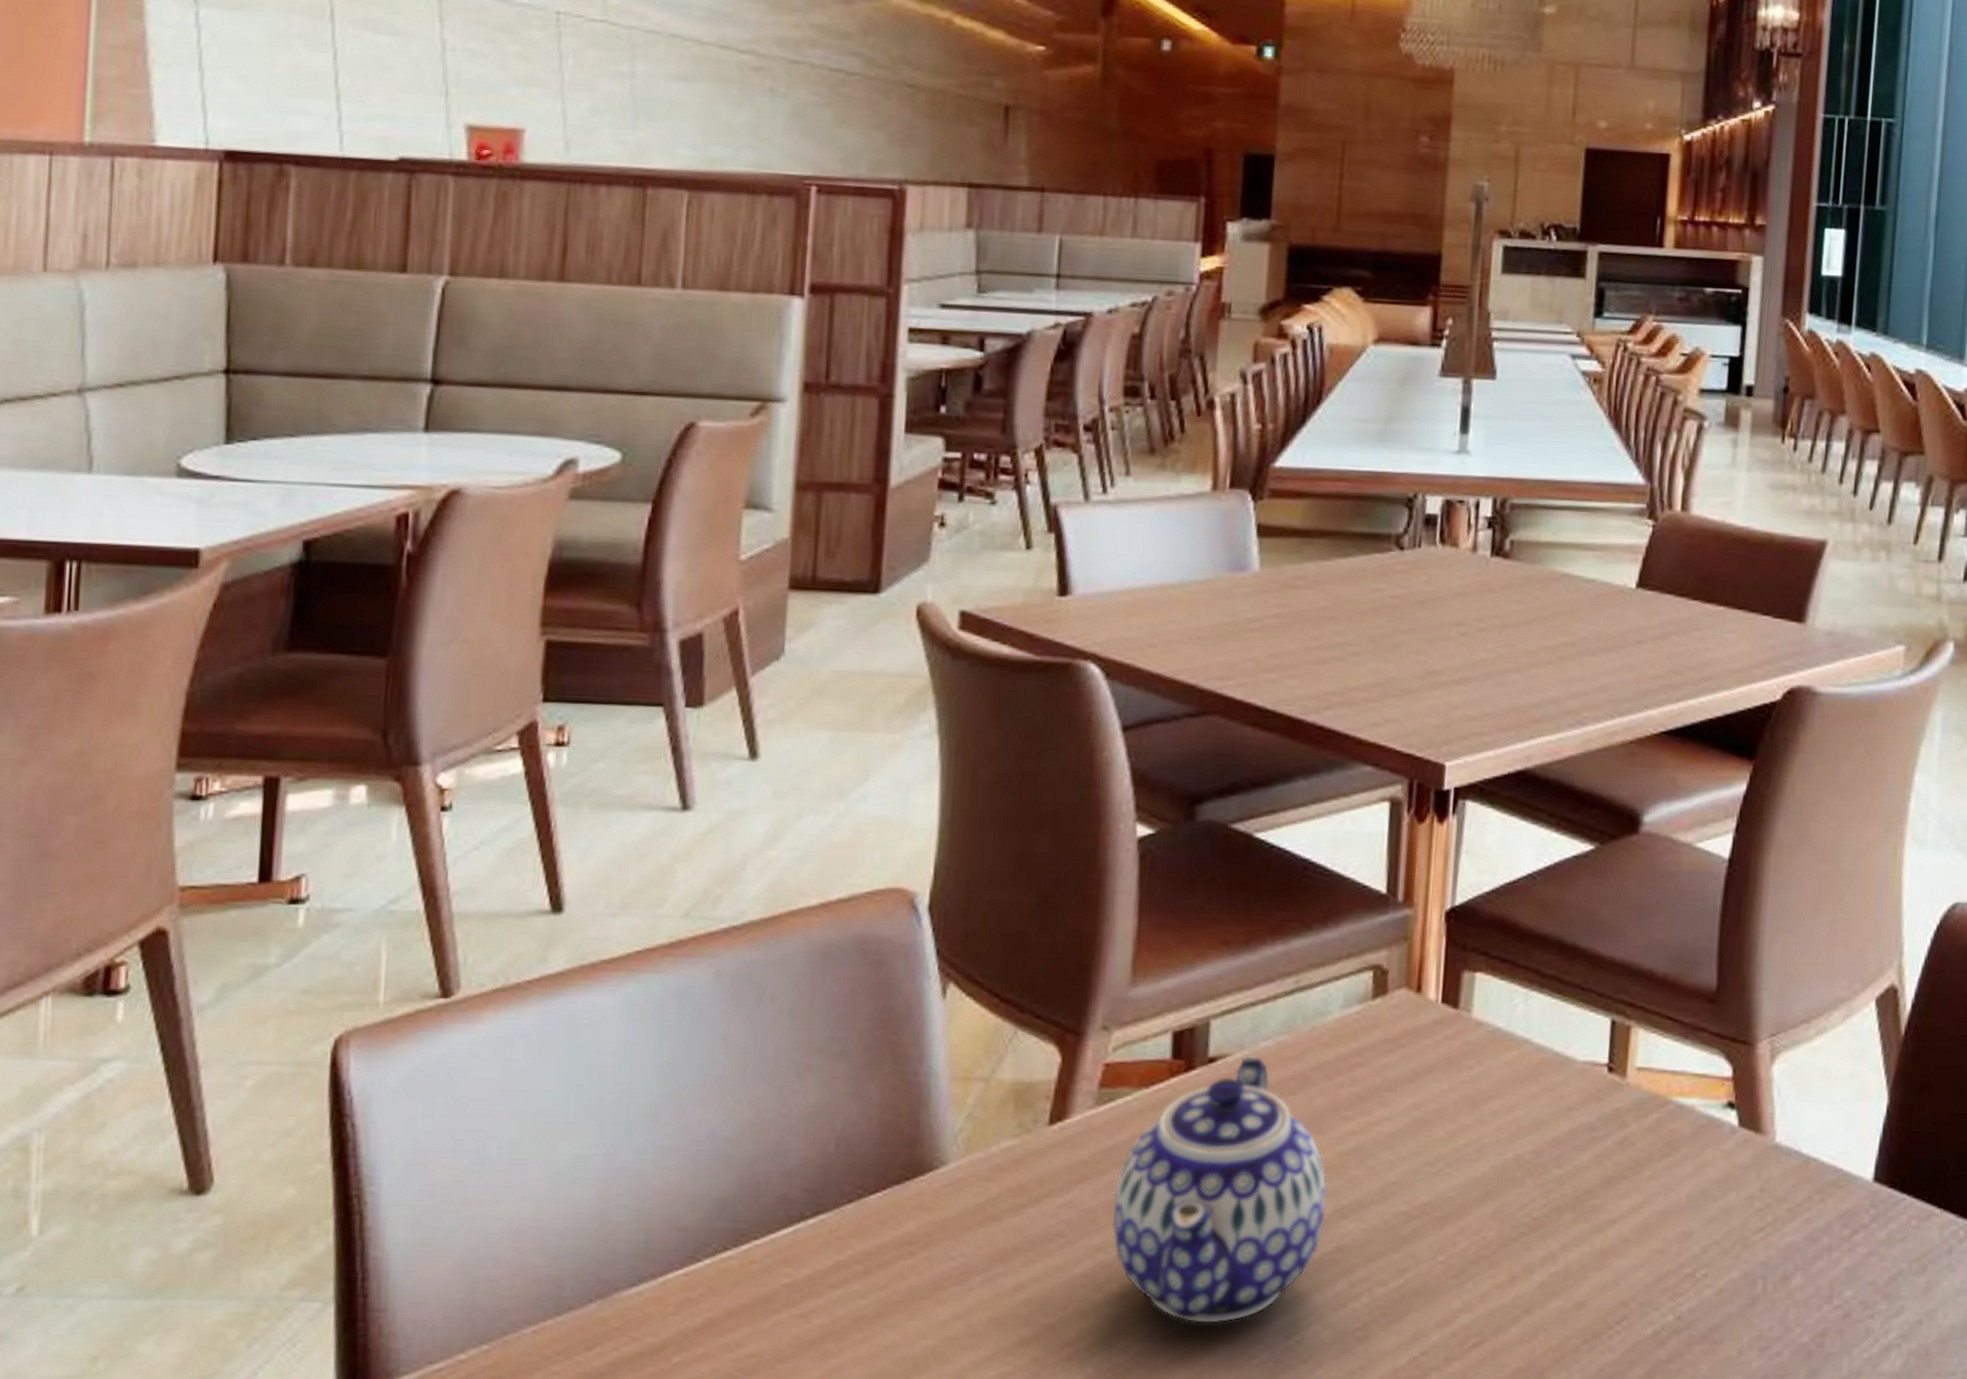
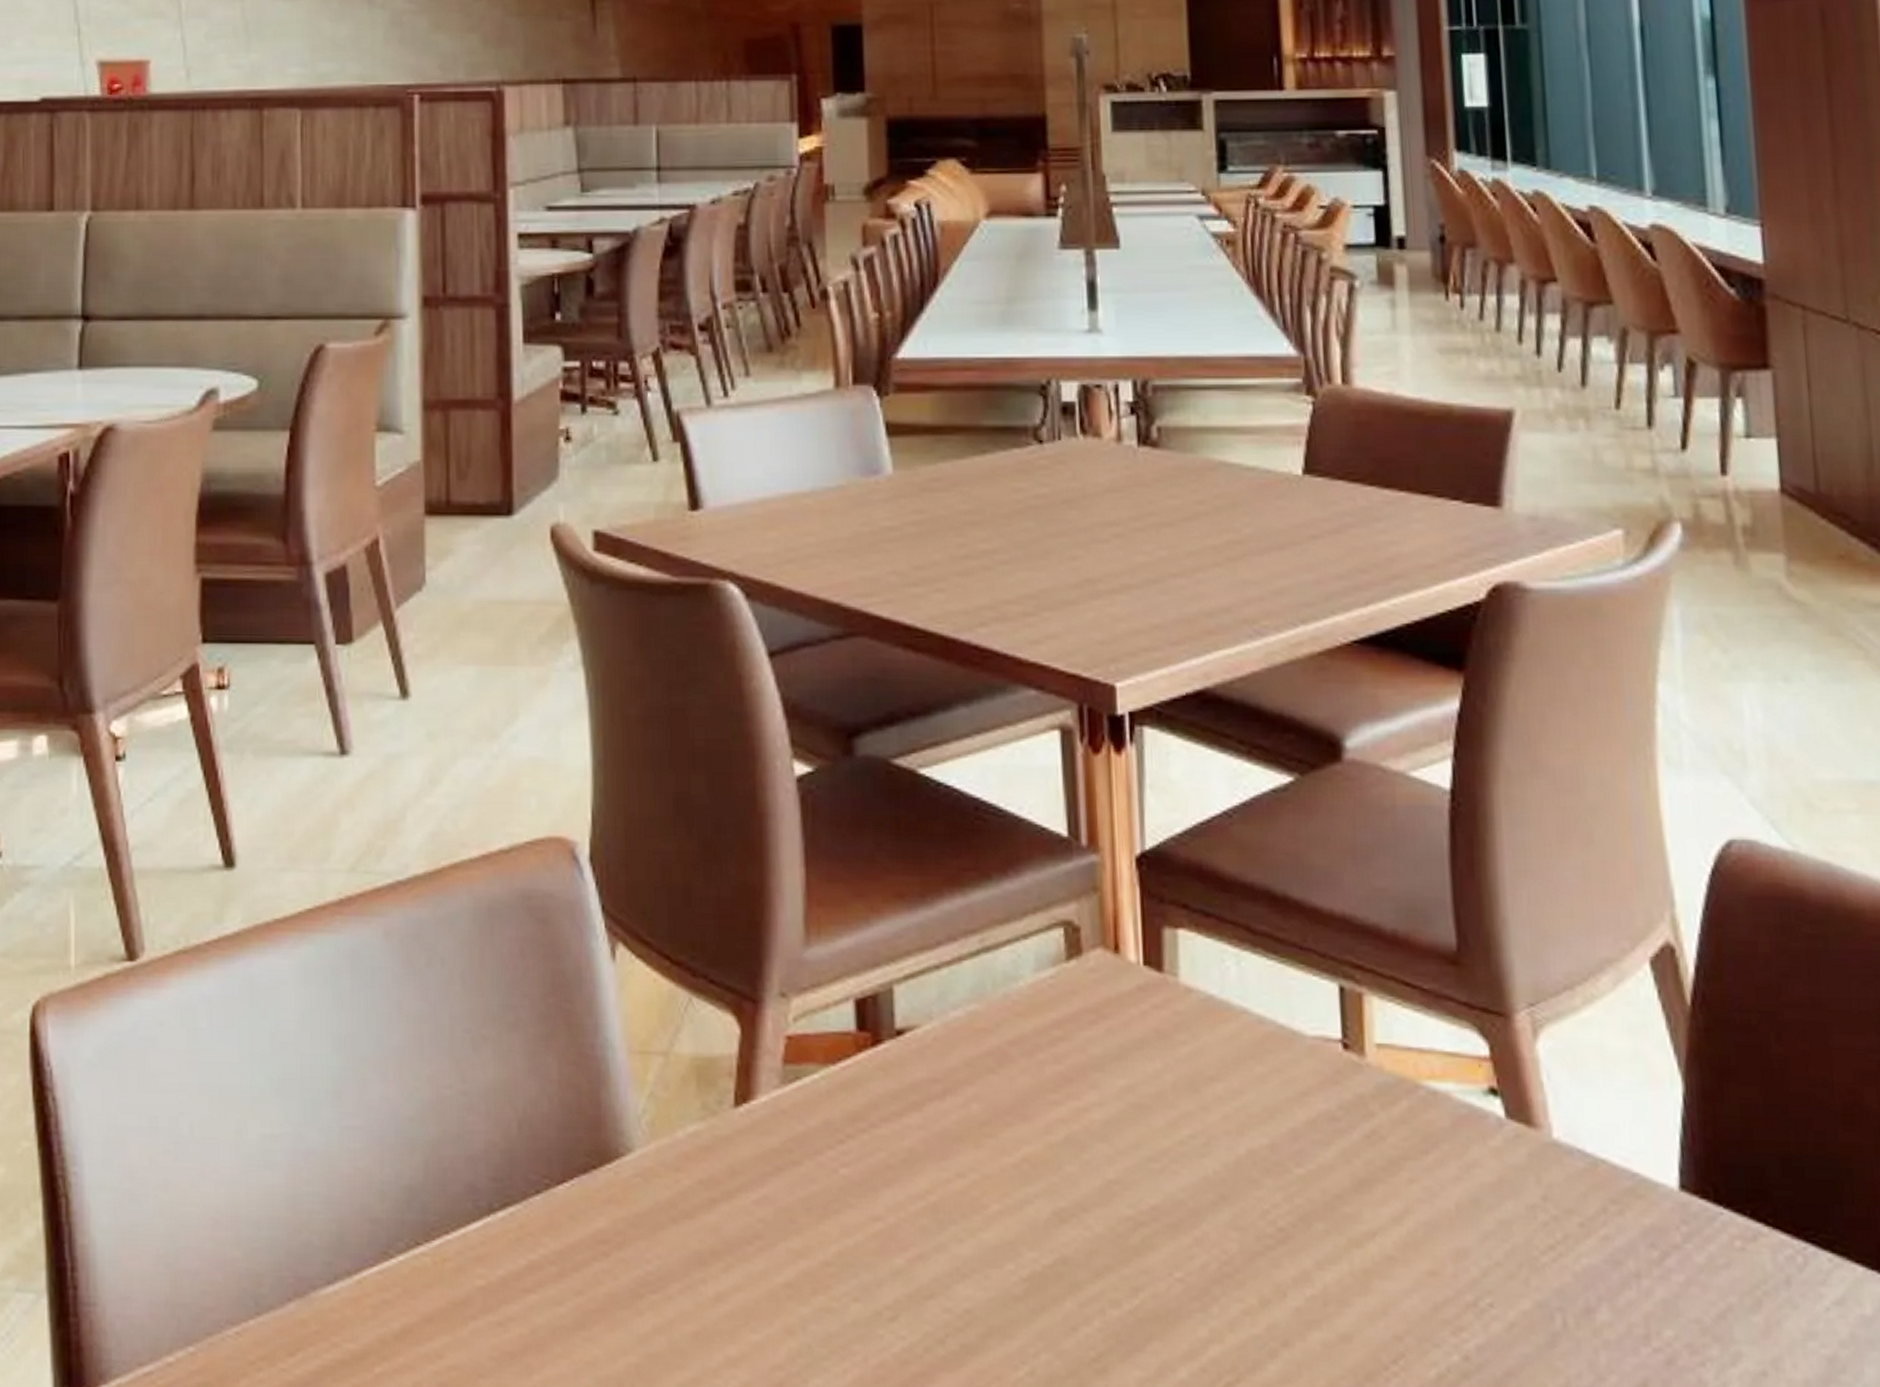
teapot: present [1112,1055,1328,1325] -> none [810,1026,1043,1349]

